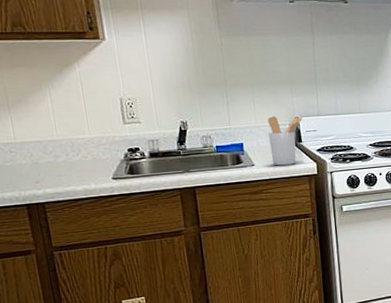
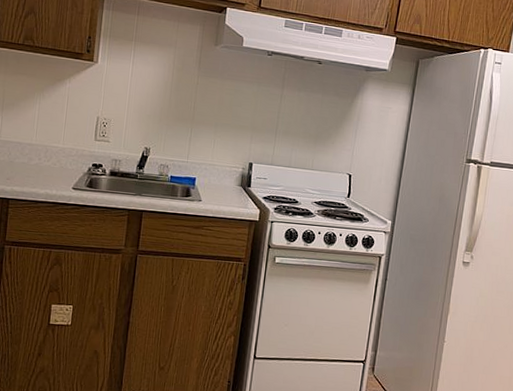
utensil holder: present [268,116,303,166] -> none [219,157,256,207]

